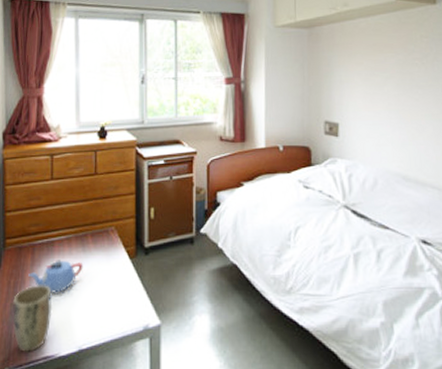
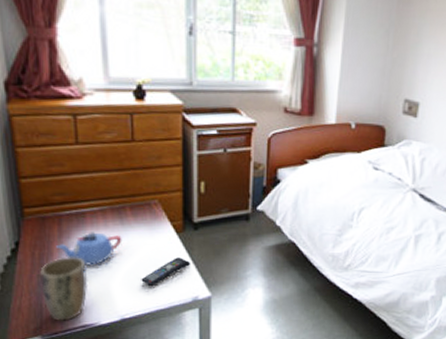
remote control: none [98,283,143,315] -> present [141,257,191,287]

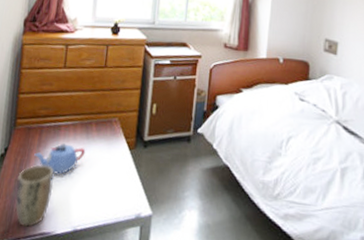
remote control: present [141,257,191,287] -> none [95,173,138,200]

